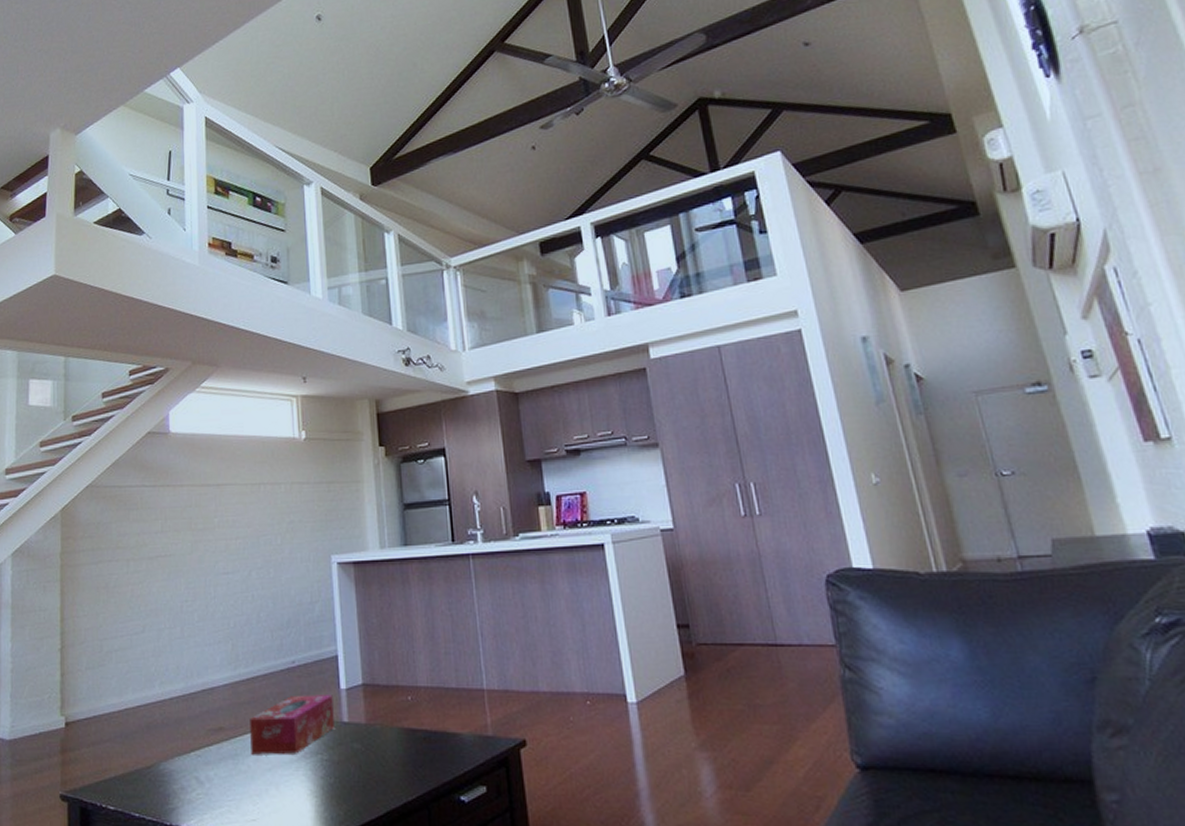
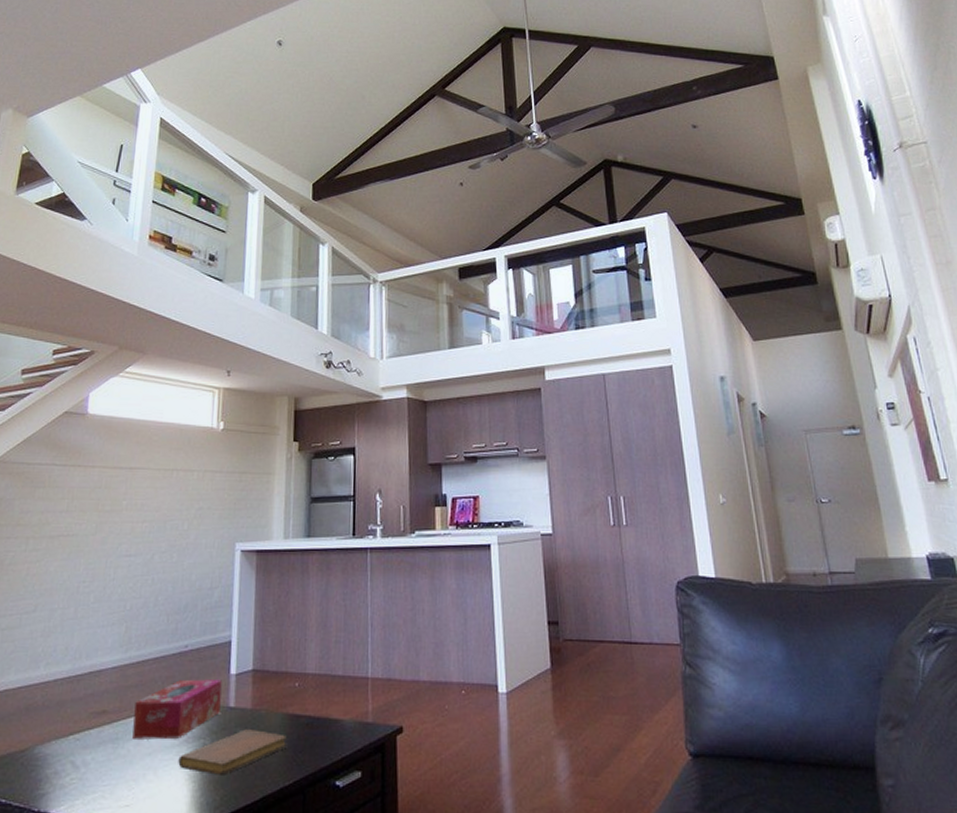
notebook: none [298,744,407,790] -> present [178,729,288,775]

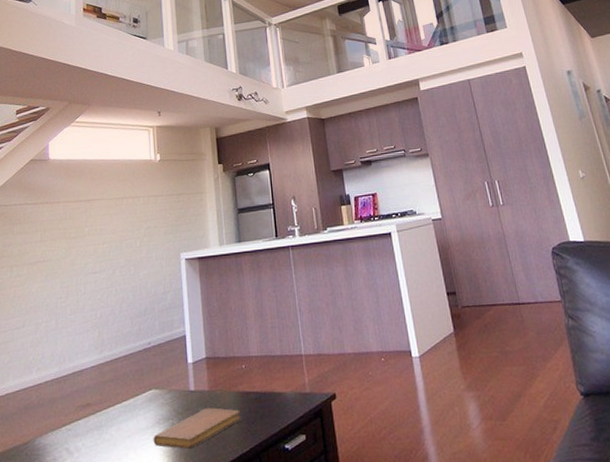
tissue box: present [132,679,222,740] -> none [113,368,183,425]

